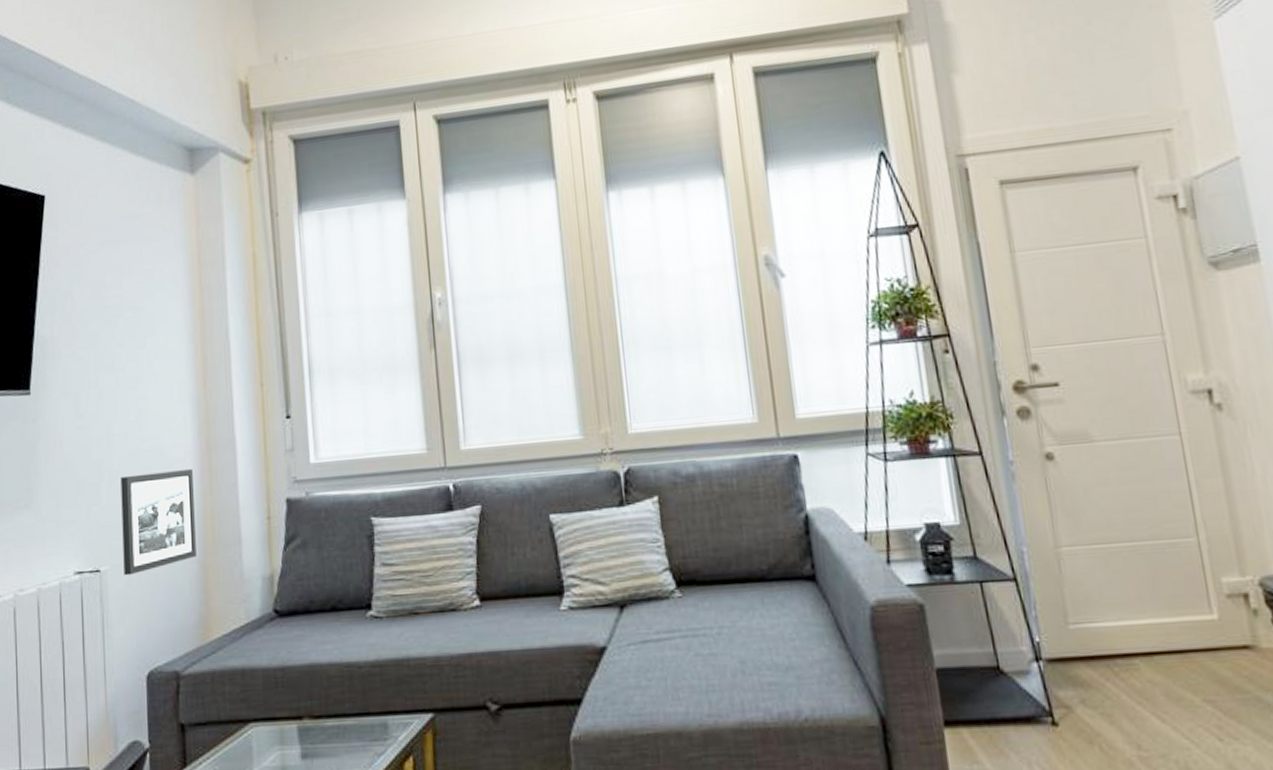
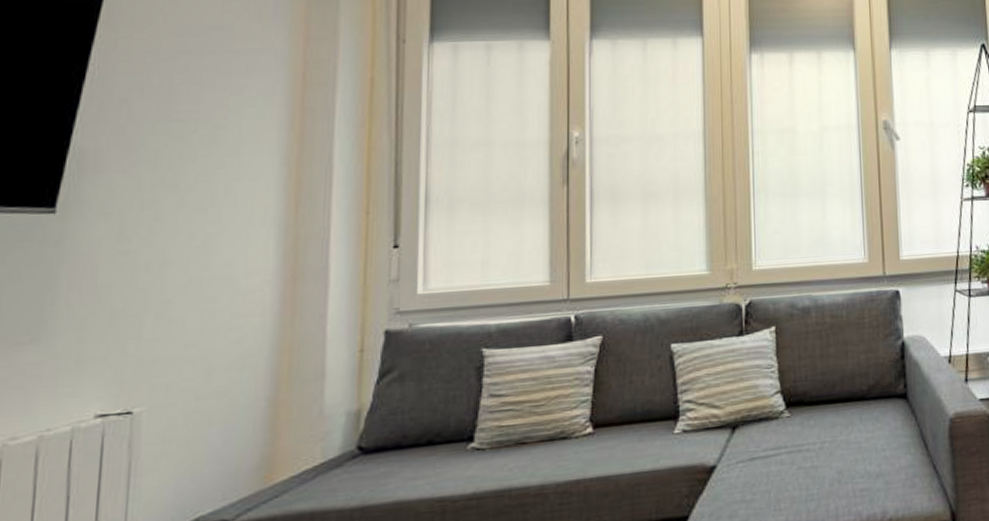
picture frame: present [120,469,196,576] -> none [165,300,271,417]

